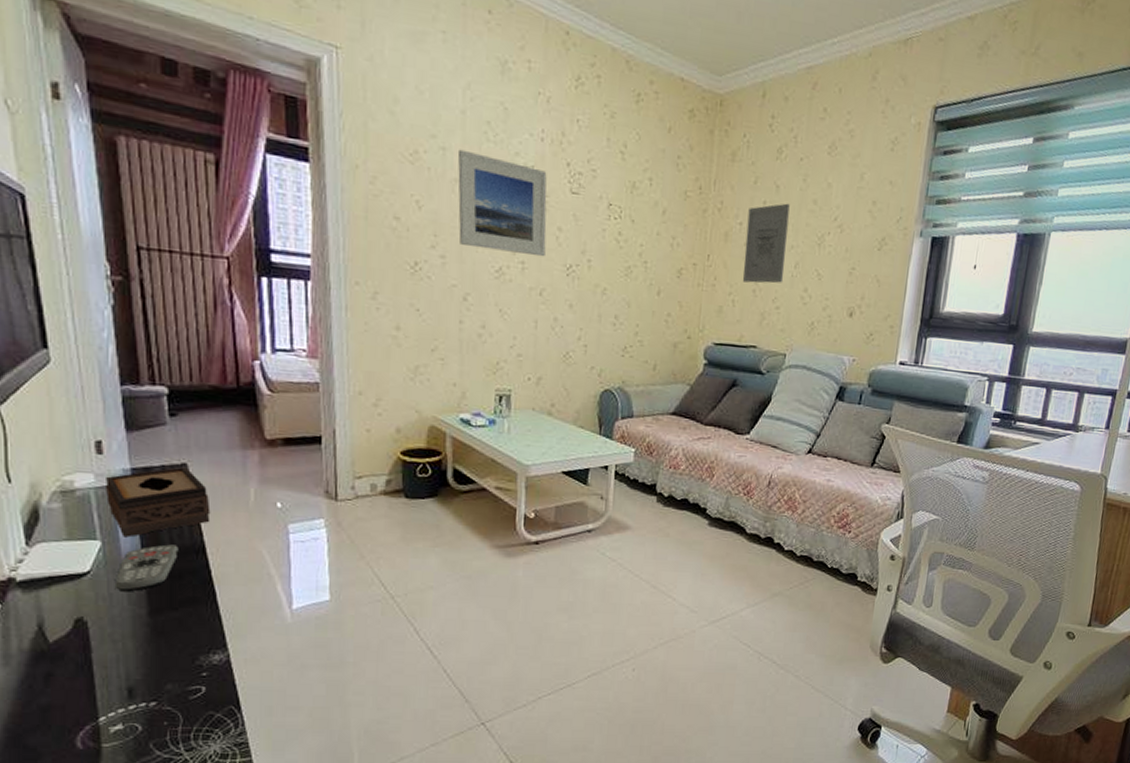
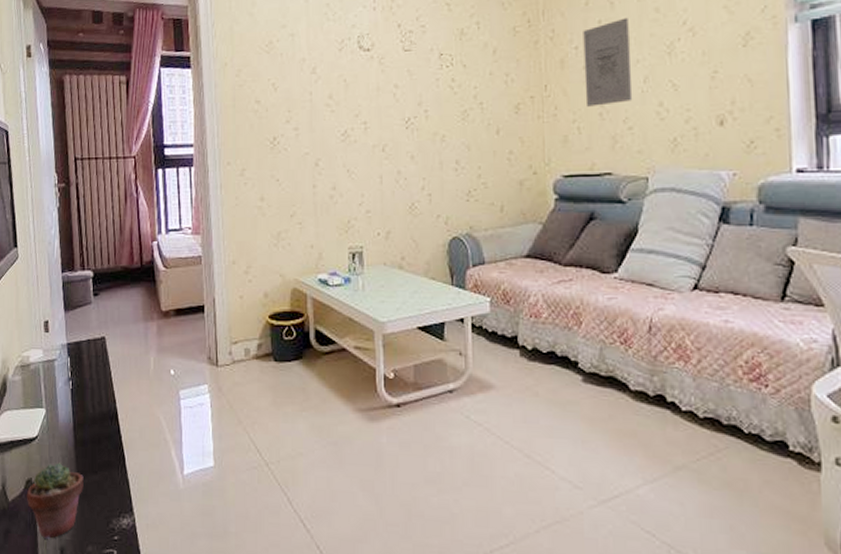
potted succulent: none [75,599,159,681] -> present [26,463,84,540]
tissue box: present [104,466,211,538] -> none [49,340,122,405]
remote control: present [114,544,179,592] -> none [53,411,98,456]
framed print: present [457,149,547,257] -> none [303,32,385,116]

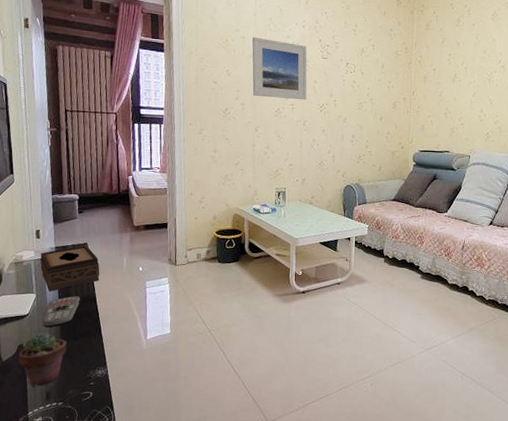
tissue box: none [49,340,122,405] -> present [40,245,100,292]
remote control: none [53,411,98,456] -> present [42,296,80,328]
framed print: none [303,32,385,116] -> present [252,37,307,100]
wall art: present [583,17,633,107] -> none [437,54,467,109]

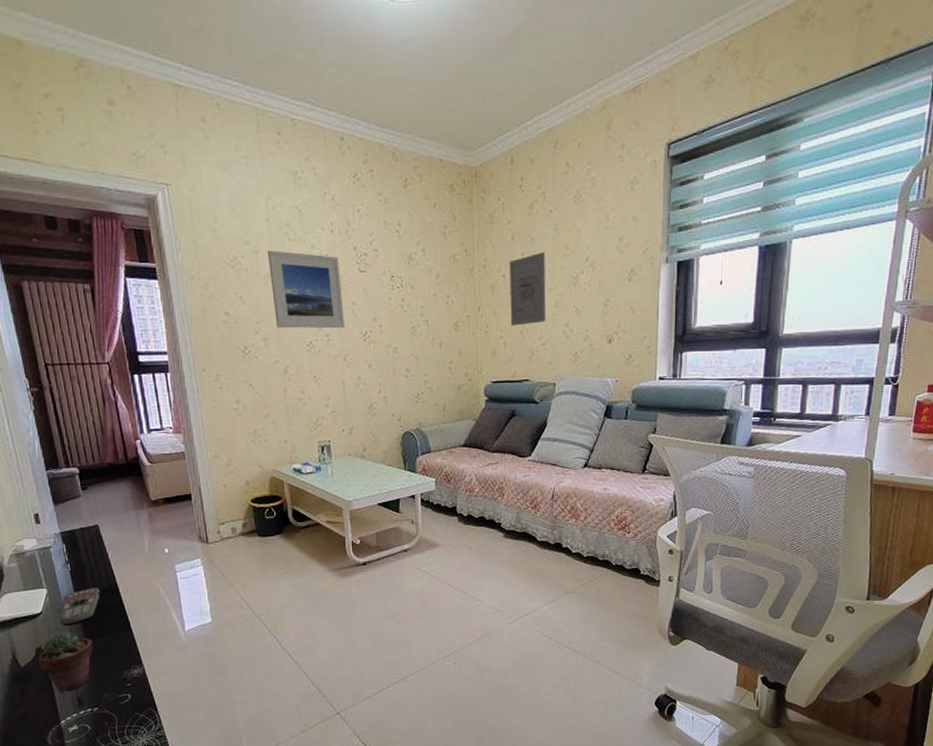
tissue box: present [40,245,100,292] -> none [44,527,120,585]
wall art: none [437,54,467,109] -> present [509,252,546,326]

